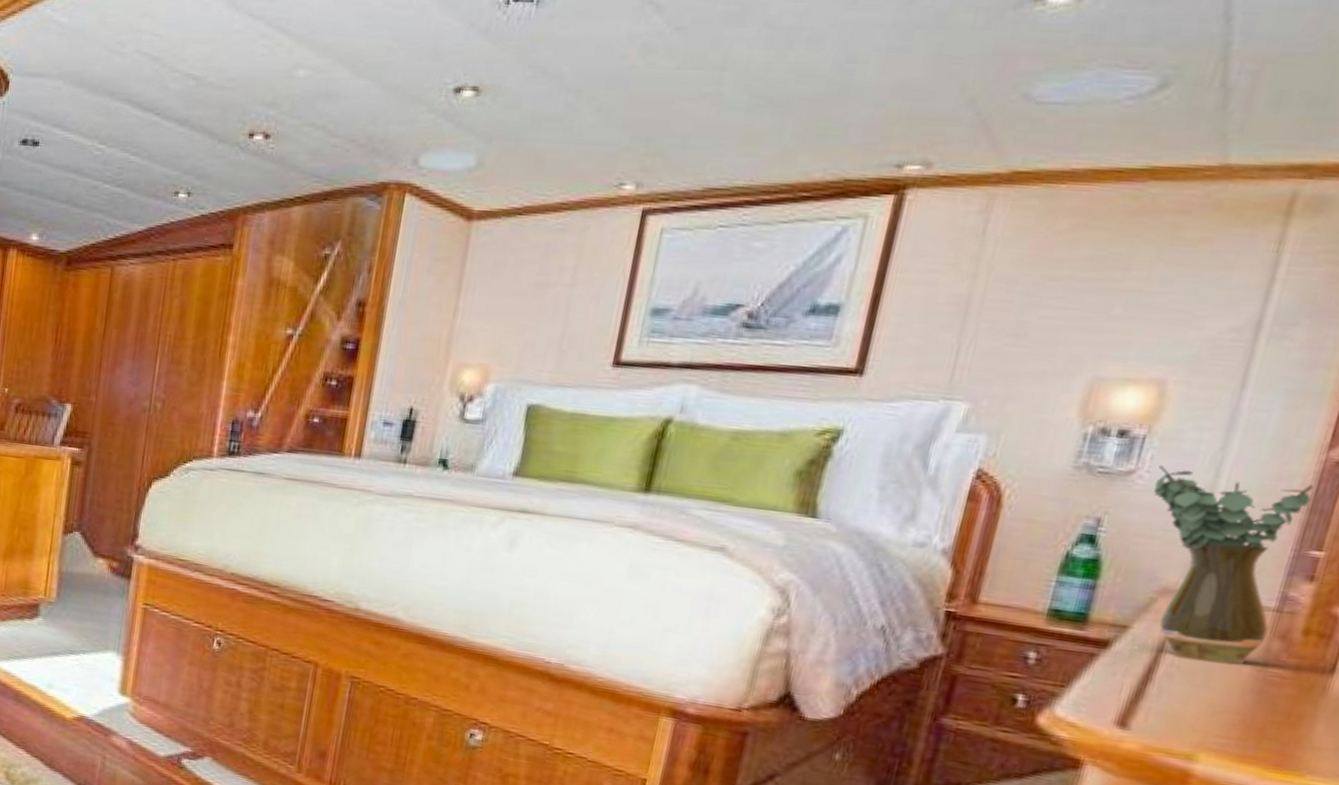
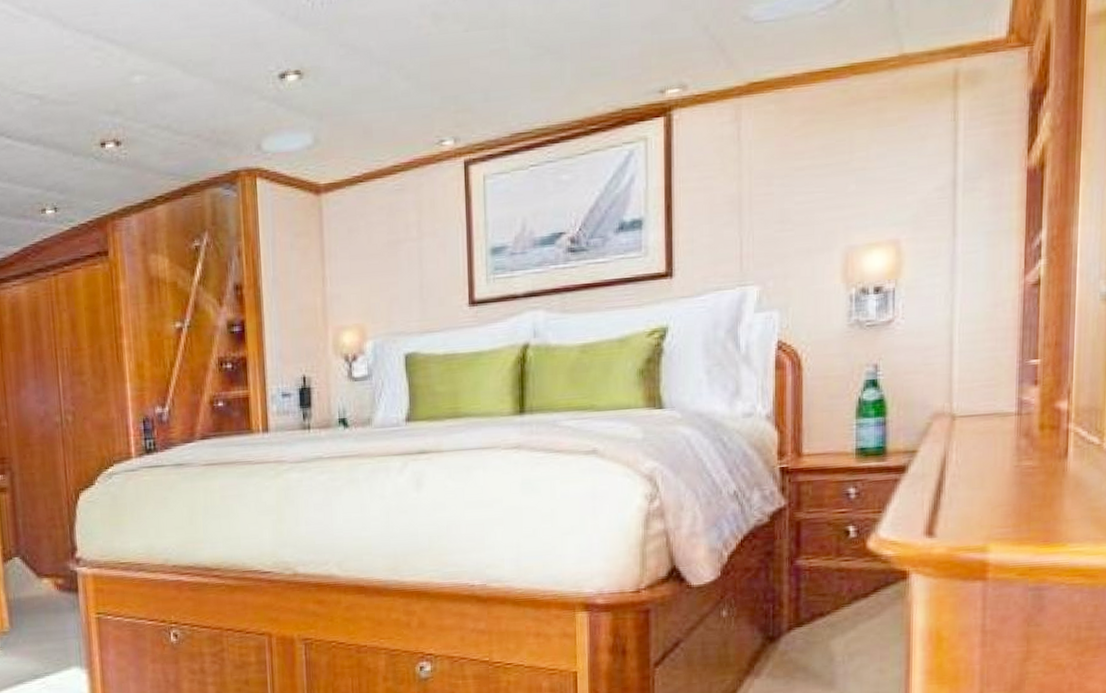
vase: present [1153,465,1315,666] -> none [910,306,1022,469]

